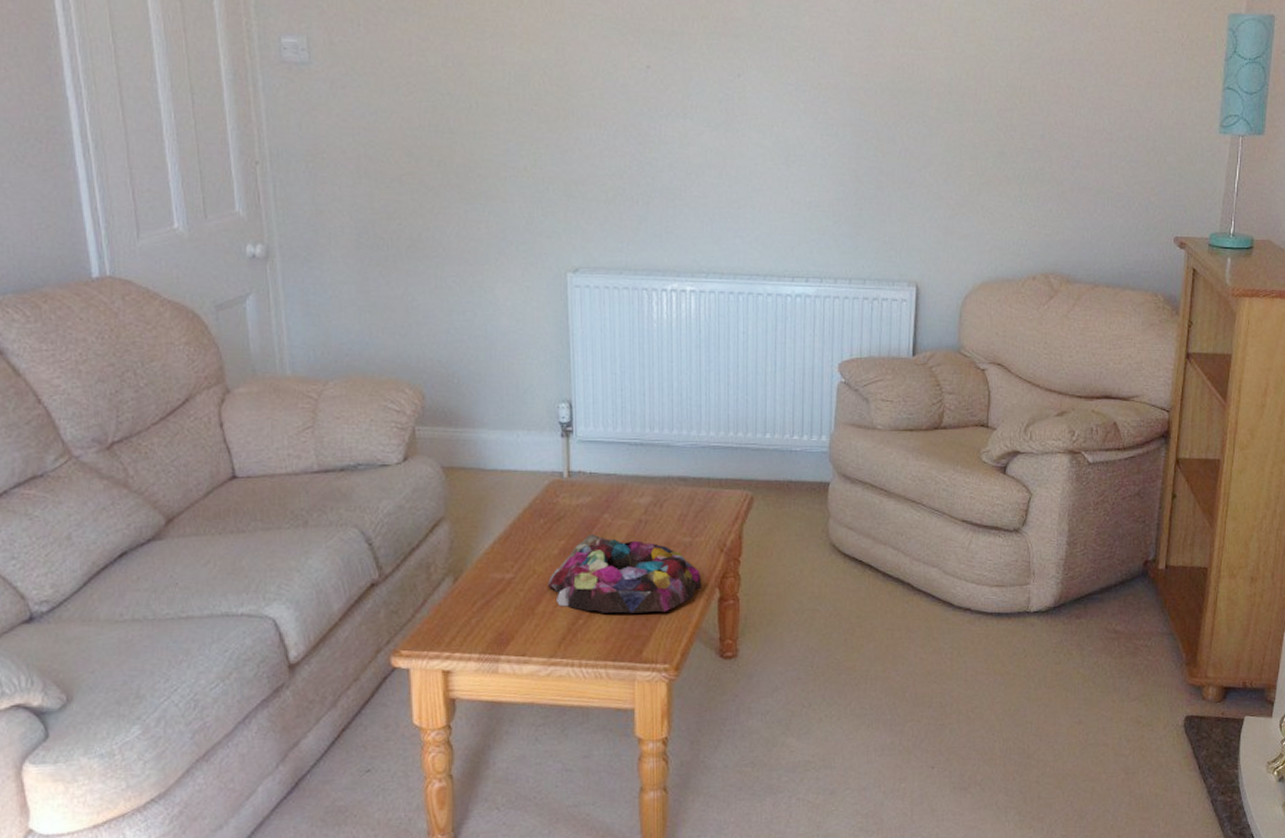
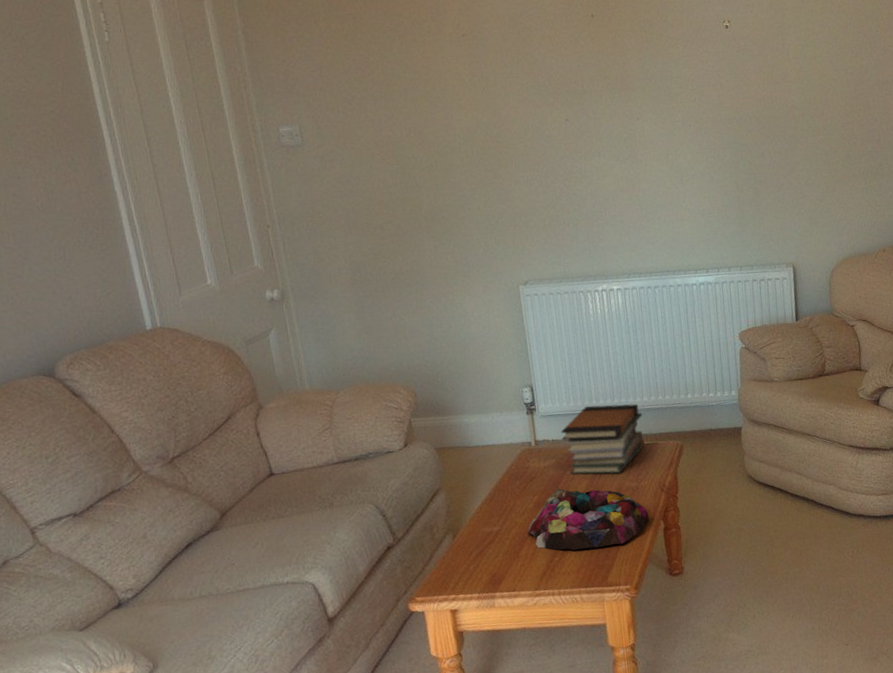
book stack: none [601,434,706,524] -> present [560,403,645,475]

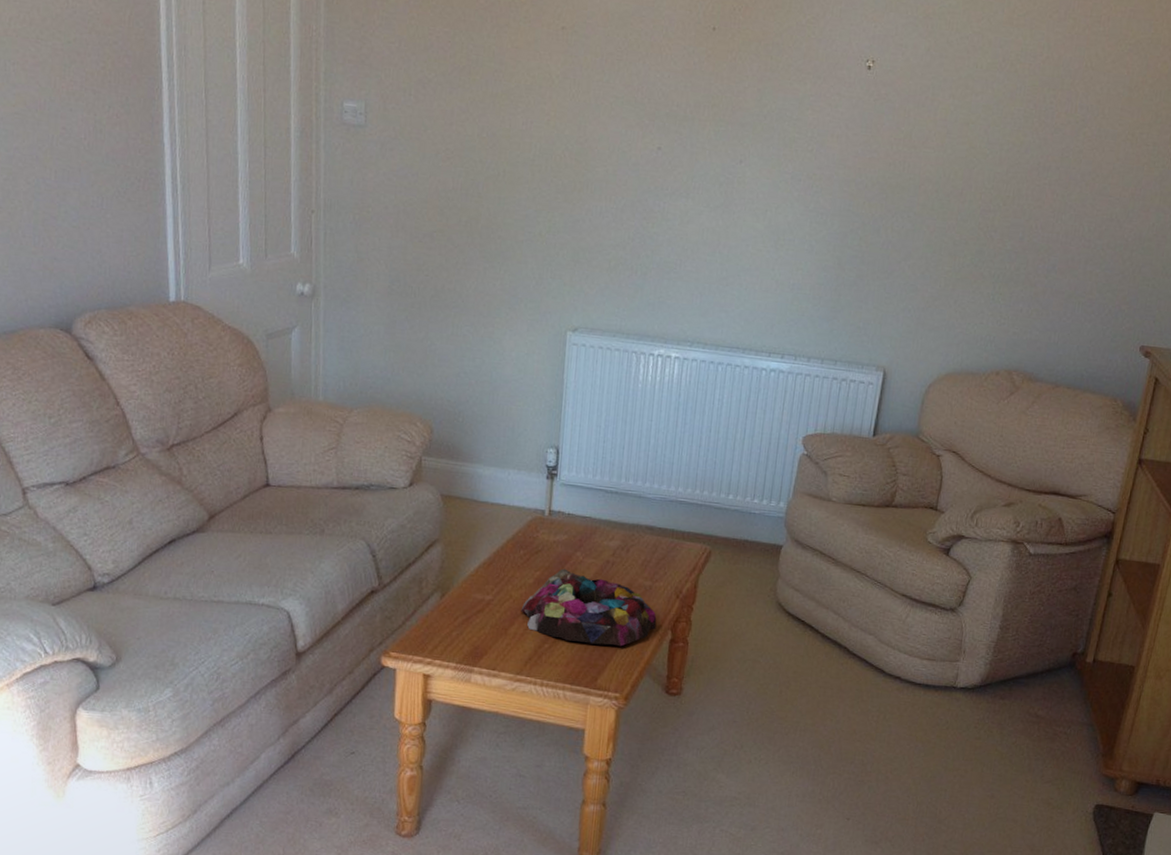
book stack: present [560,403,645,475] -> none [578,483,673,567]

